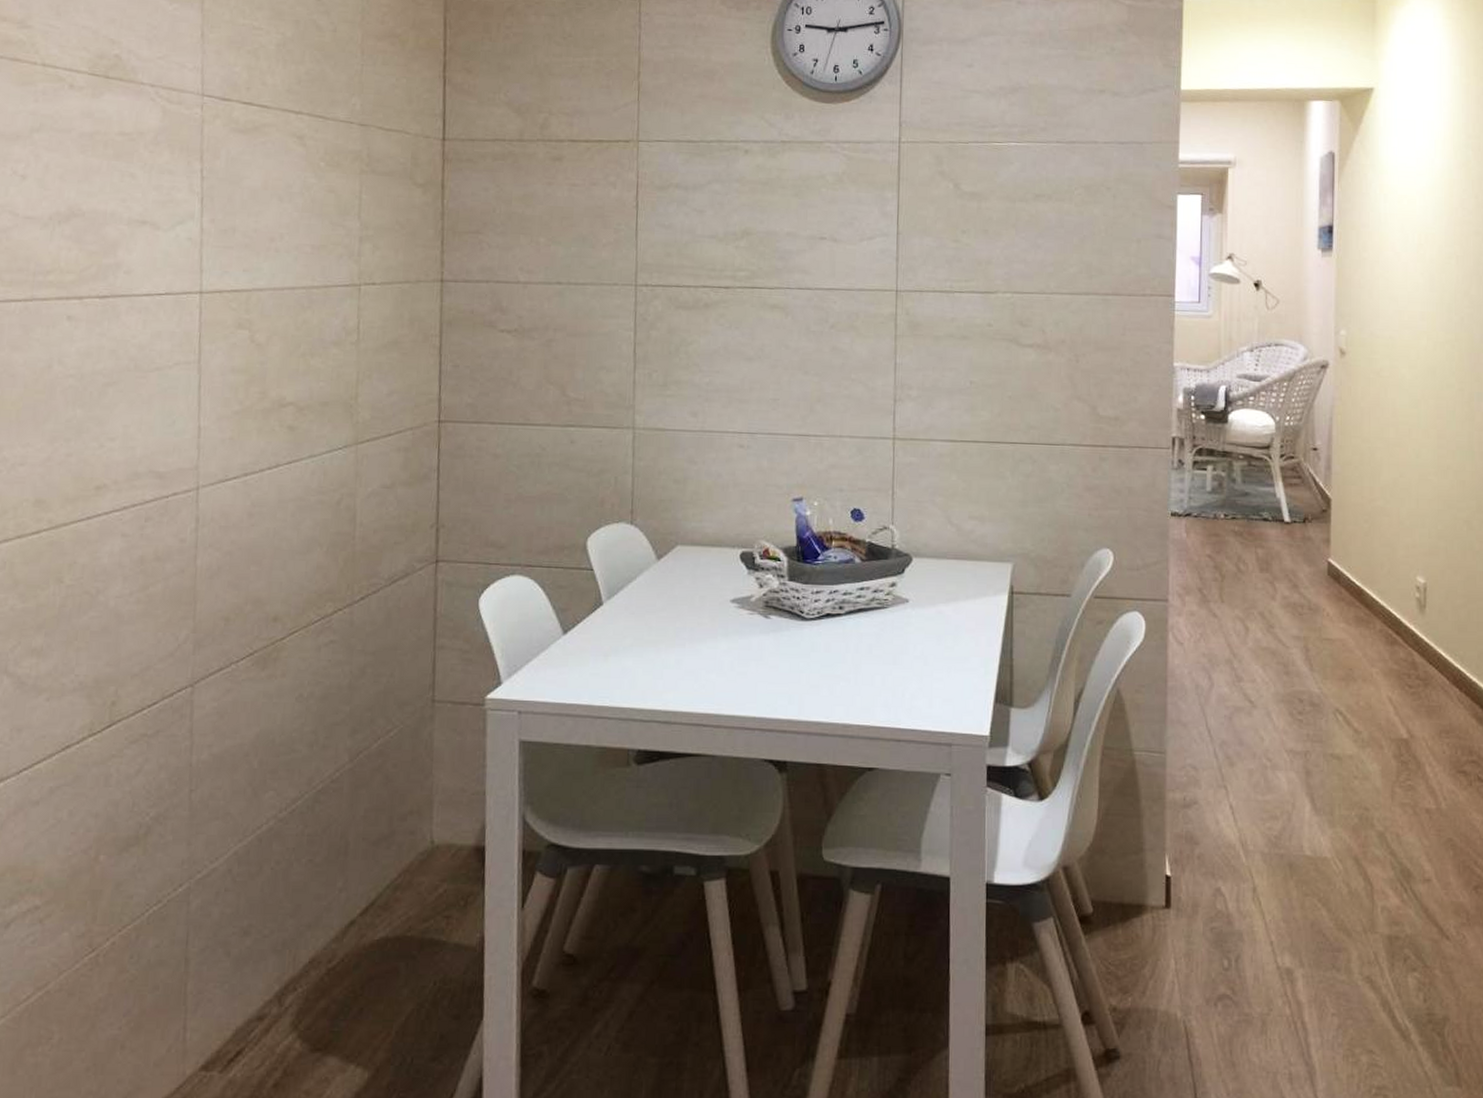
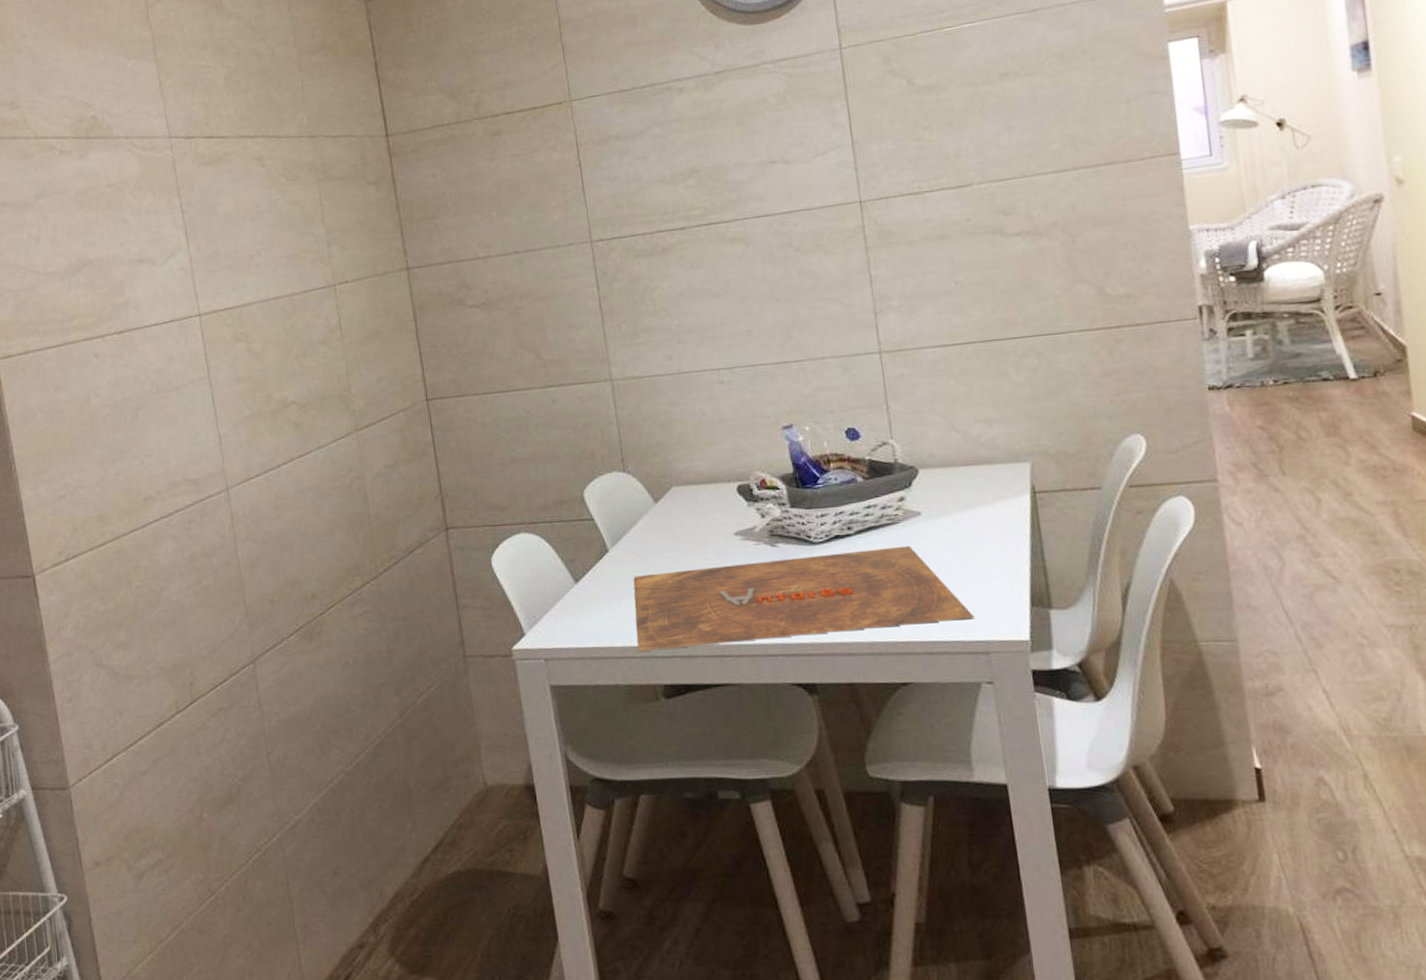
placemat: none [616,631,943,713] -> present [633,545,974,652]

